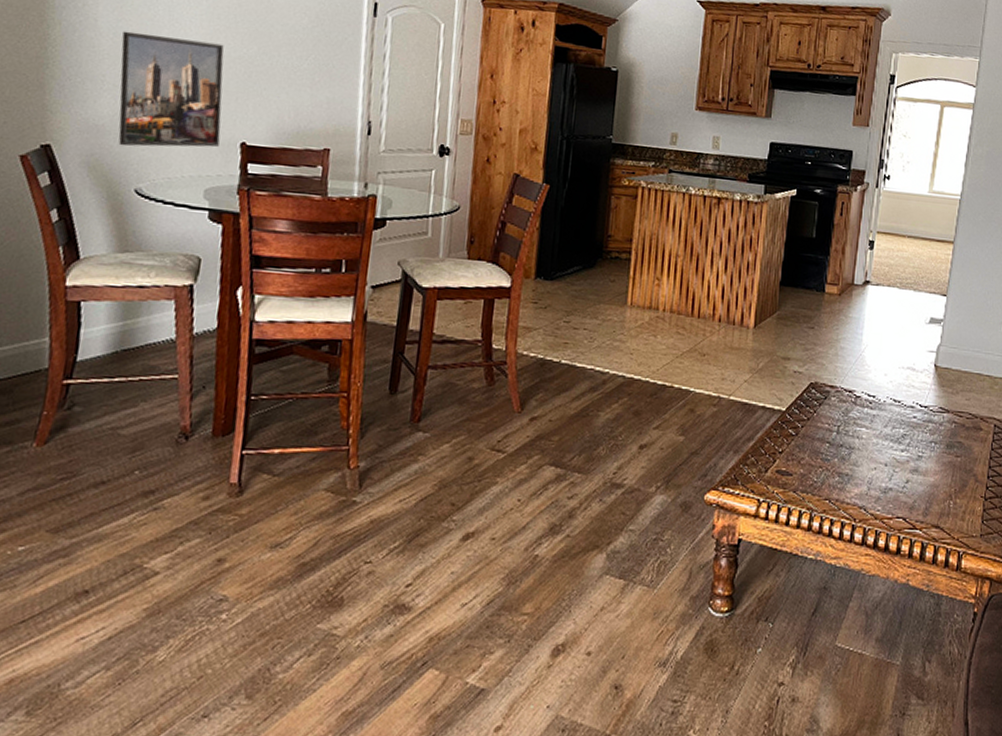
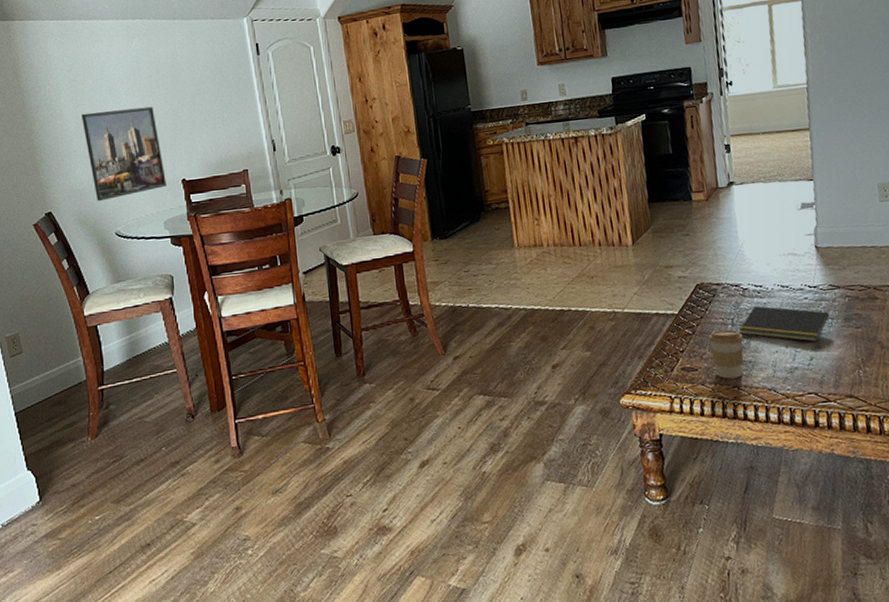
coffee cup: none [810,436,846,490] -> present [708,329,744,379]
notepad: none [843,417,934,465] -> present [739,306,830,343]

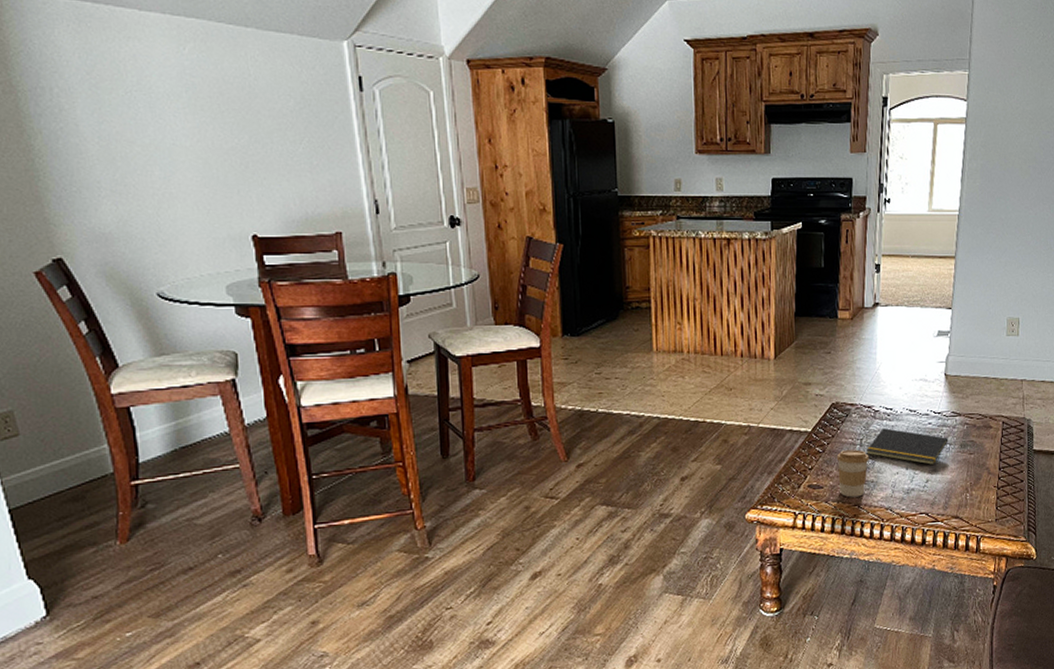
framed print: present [81,106,166,202] -> none [108,133,231,252]

